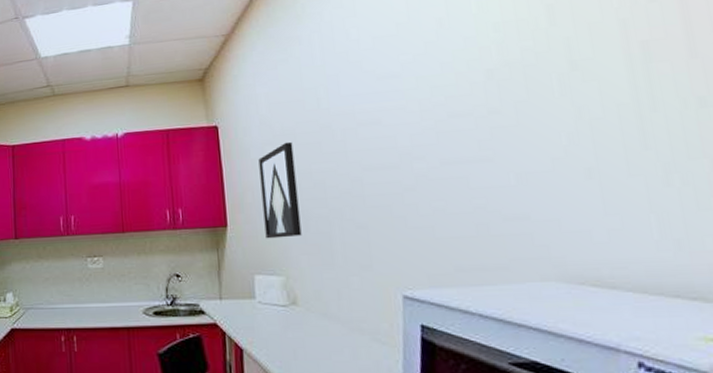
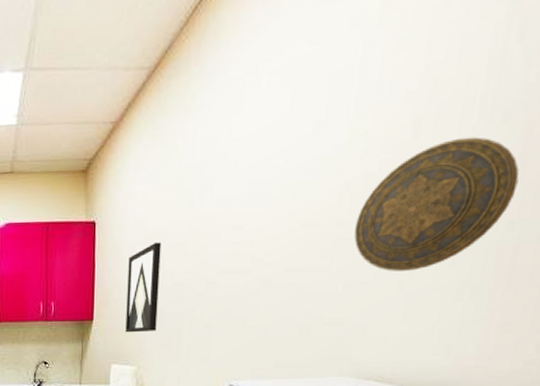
decorative plate: none [510,18,694,158] -> present [354,137,519,271]

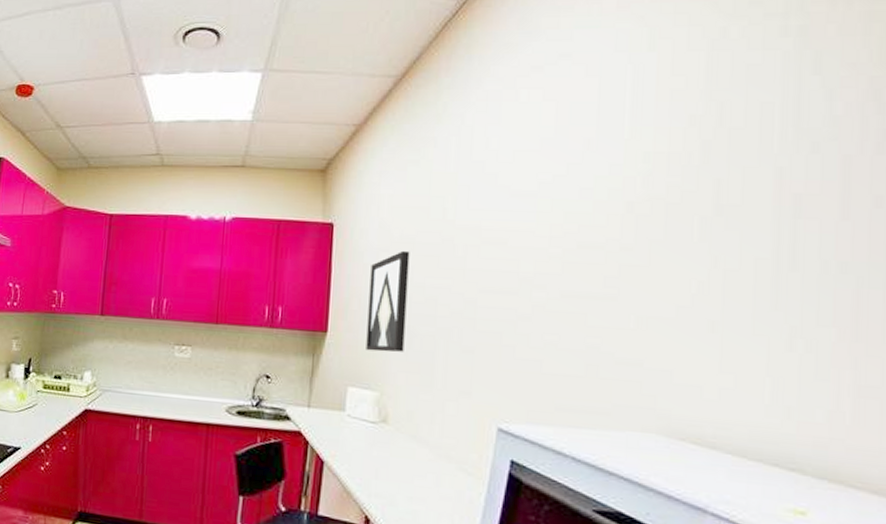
decorative plate: present [354,137,519,271] -> none [644,166,844,310]

